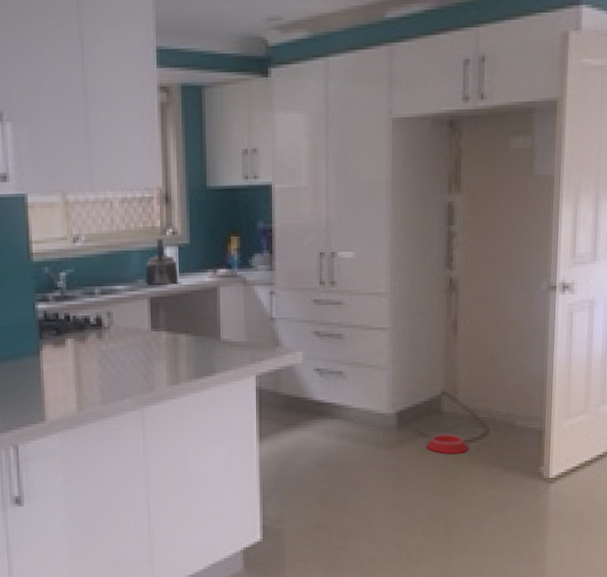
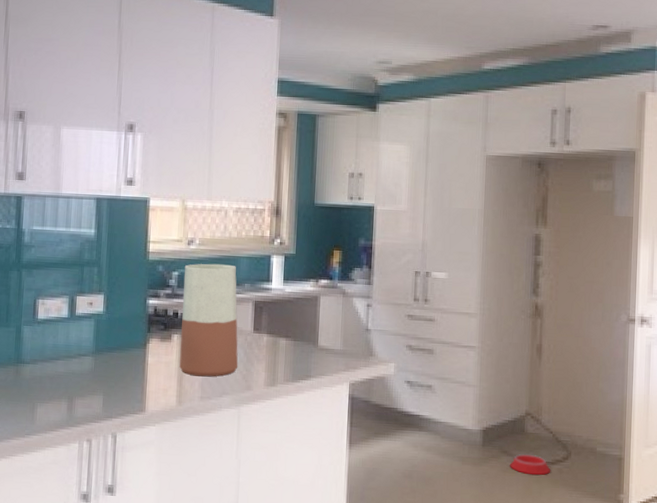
vase: none [72,260,138,380] -> present [179,263,238,377]
kettle: present [145,238,179,286] -> none [251,247,283,291]

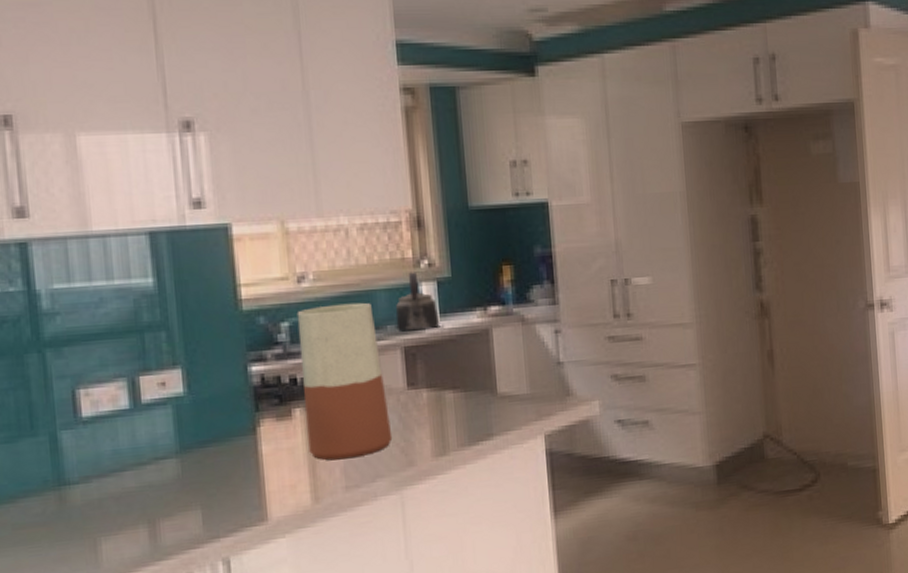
kettle: none [251,247,283,291] -> present [395,272,440,332]
pet bowl: present [510,454,551,476] -> none [752,484,800,509]

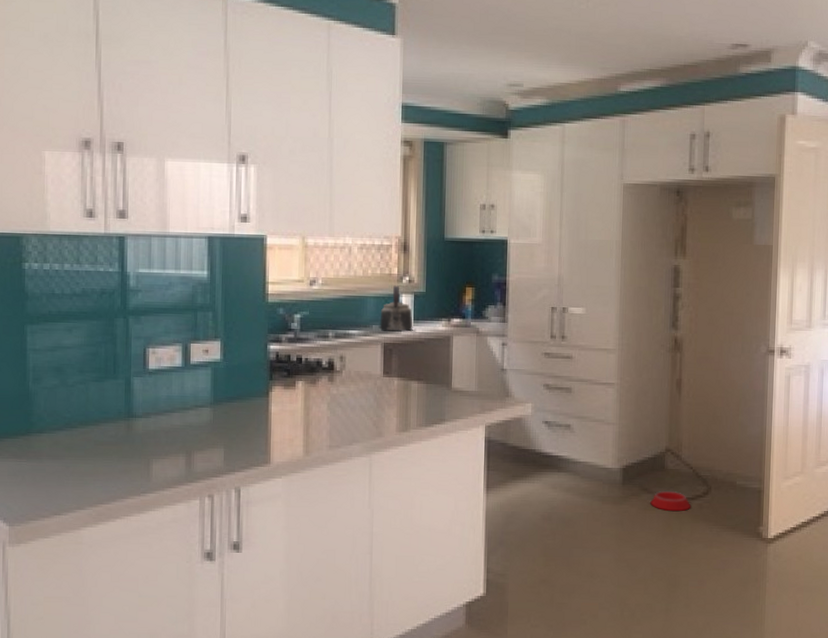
vase: present [296,302,393,460] -> none [305,304,368,425]
pet bowl: none [752,484,800,509] -> present [650,491,691,512]

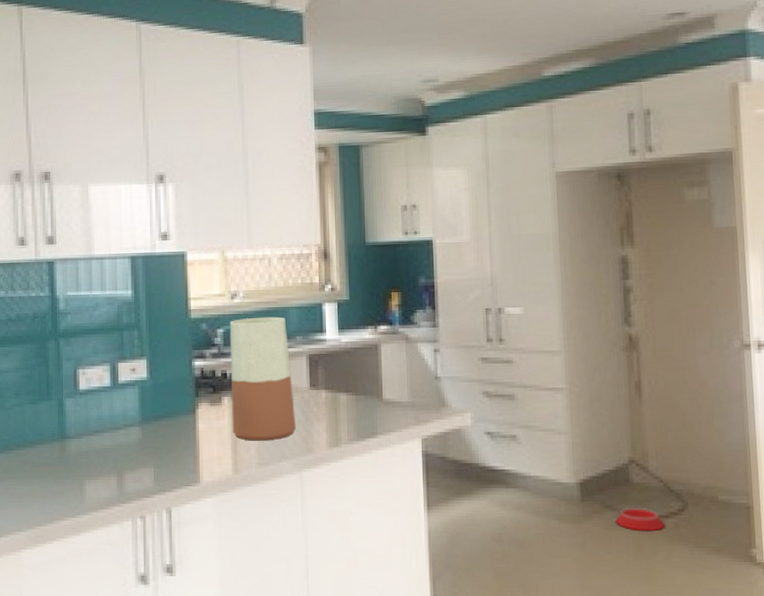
vase: none [305,304,368,425] -> present [229,317,297,441]
kettle: present [380,285,413,333] -> none [303,294,338,343]

